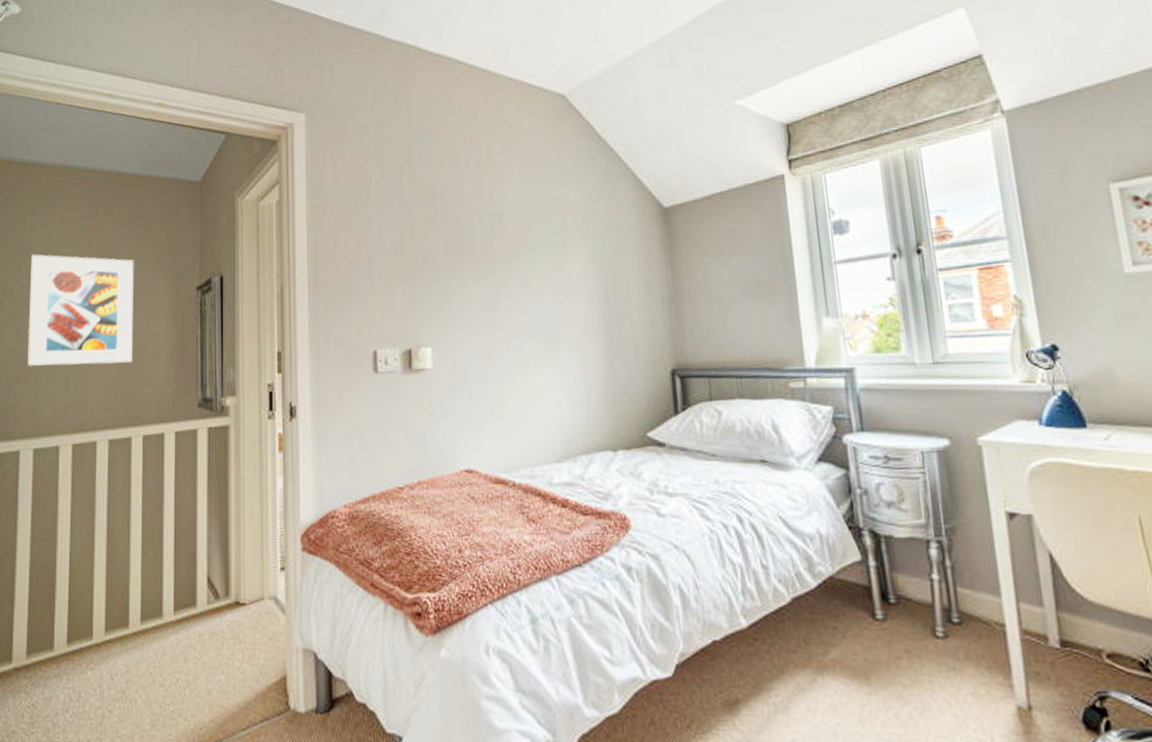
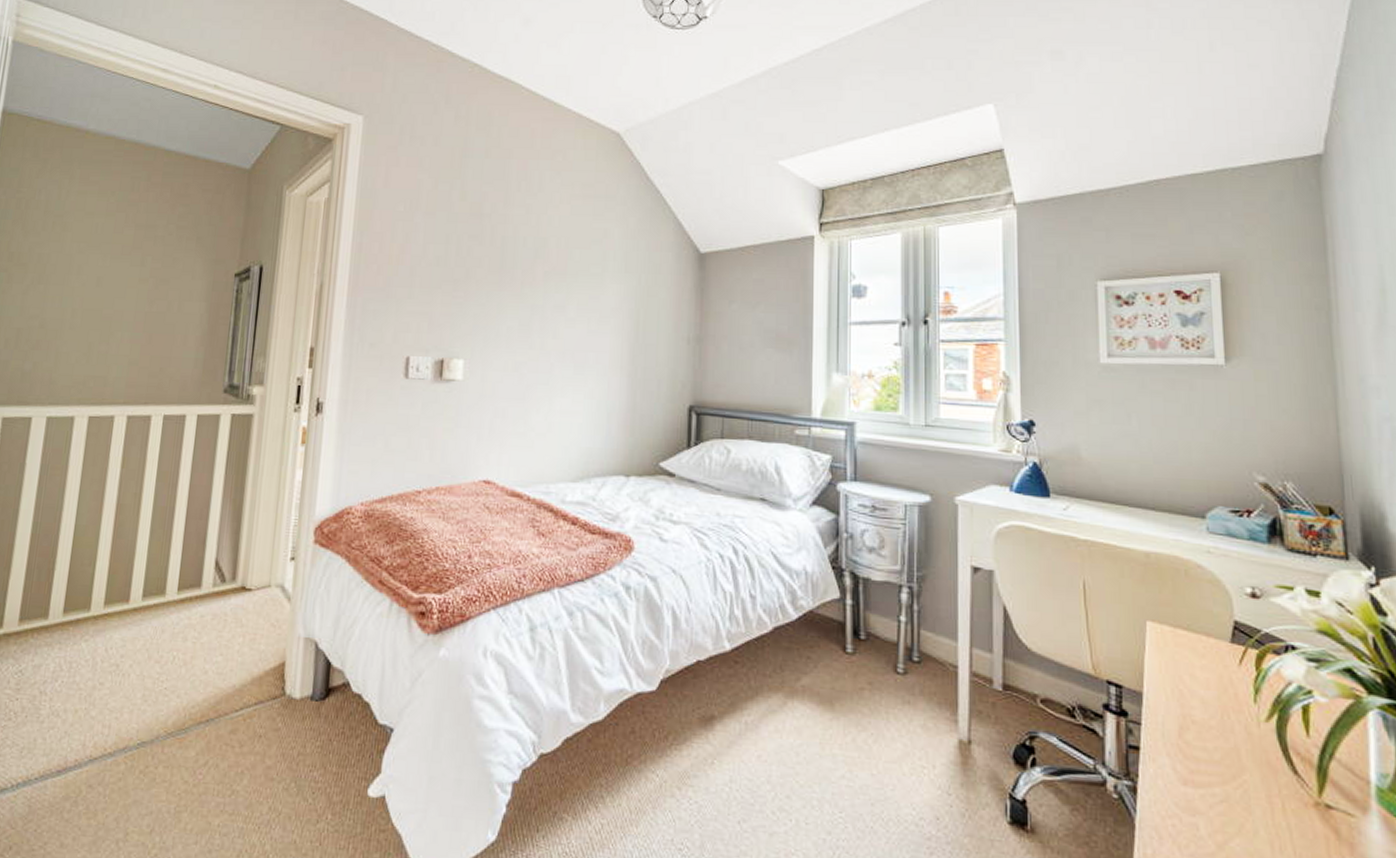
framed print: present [27,254,135,366] -> none [49,220,173,342]

